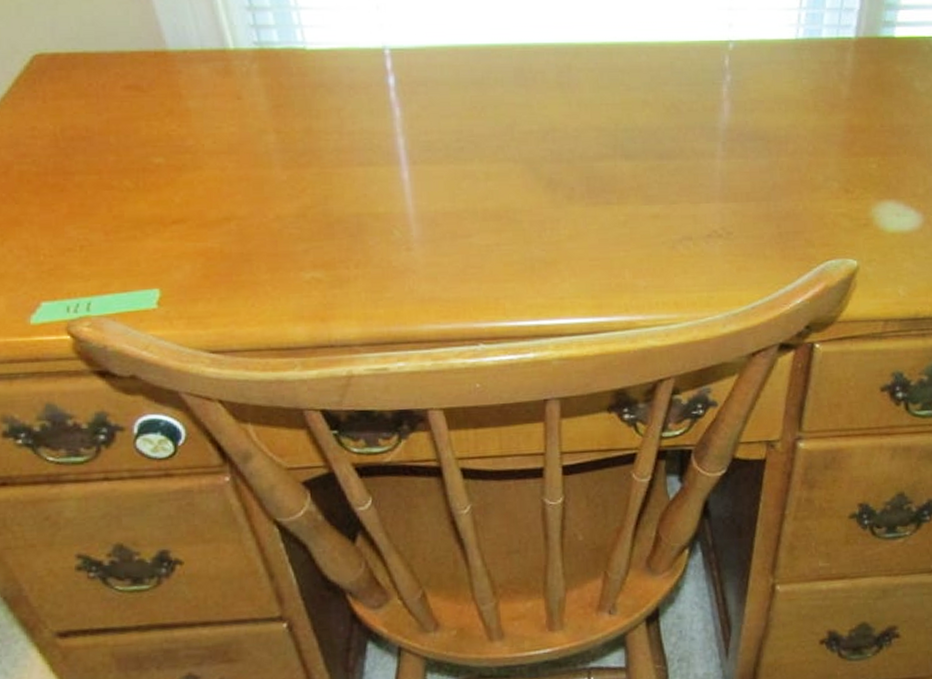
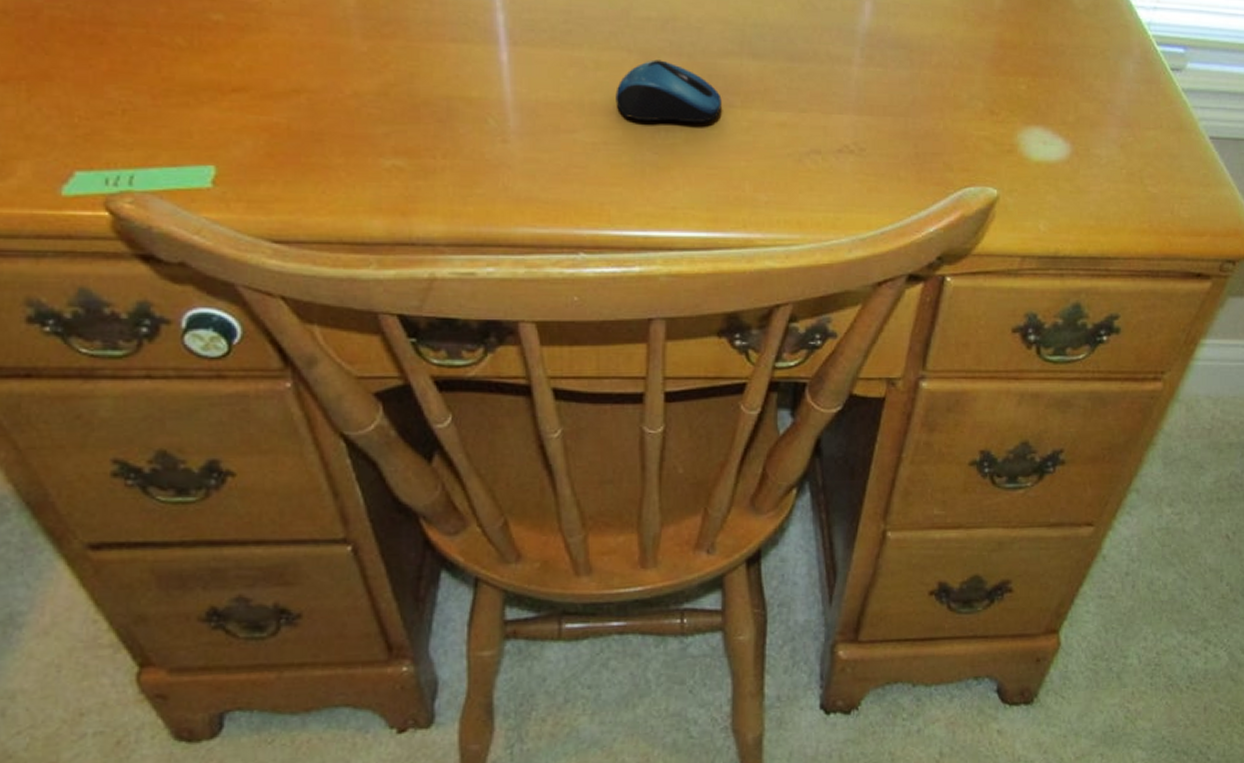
computer mouse: none [505,167,600,223] -> present [615,59,722,123]

